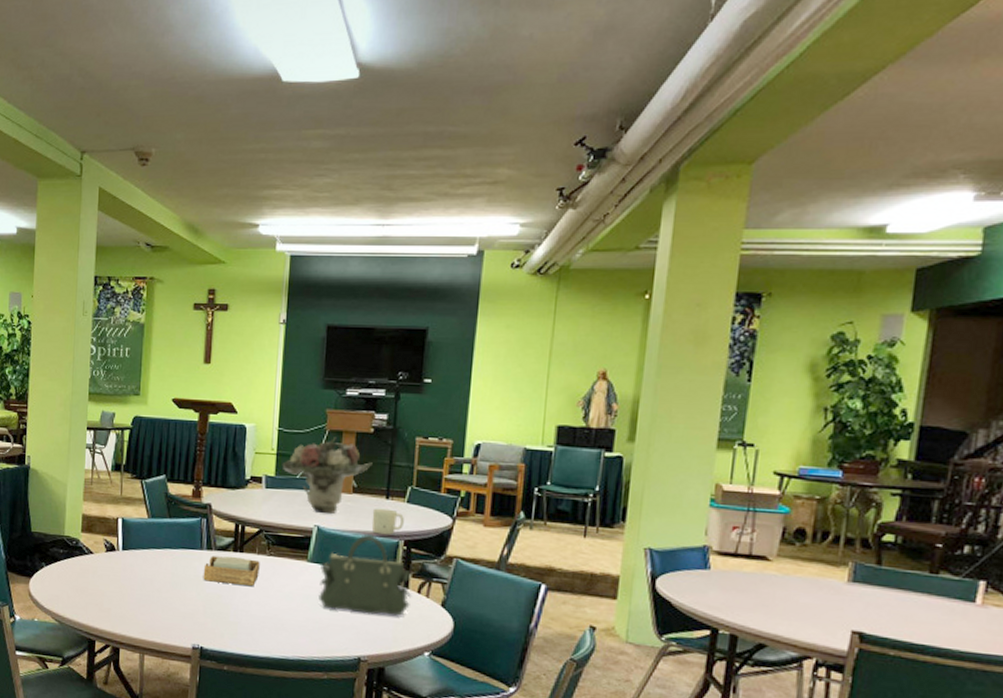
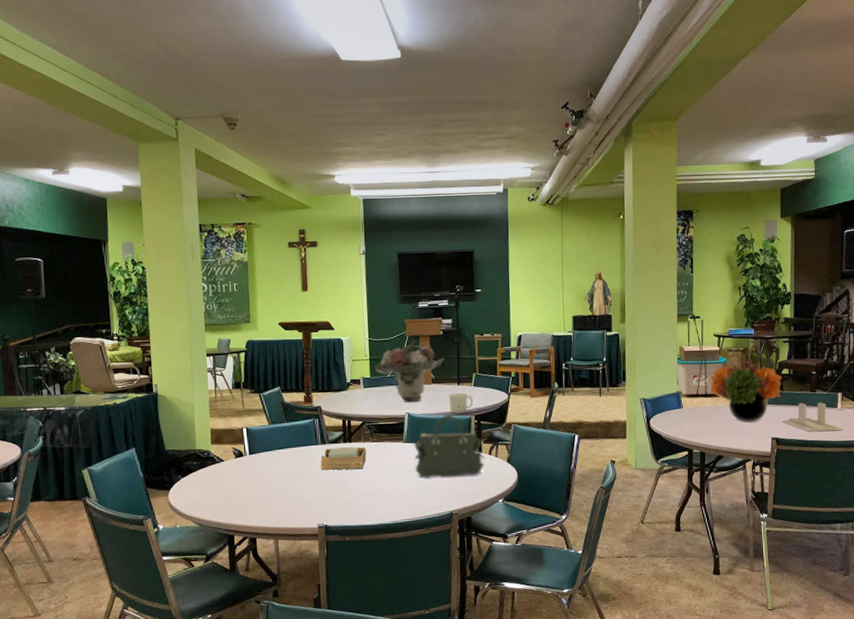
flower arrangement: none [758,514,882,605] -> present [710,361,782,423]
napkin holder: none [873,587,982,638] -> present [782,402,843,432]

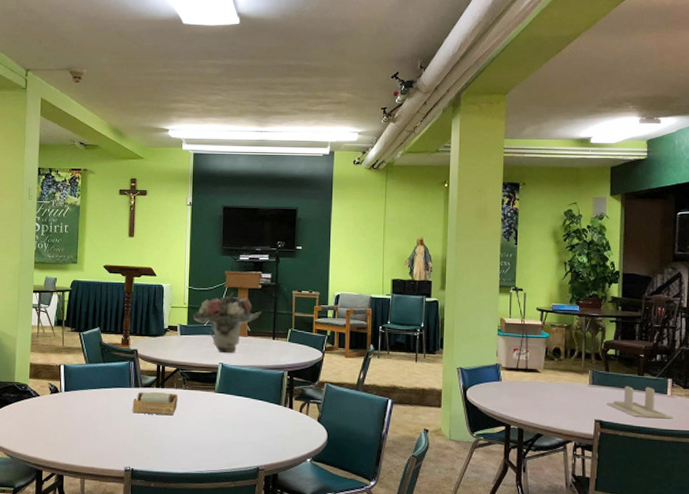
shoulder bag: present [414,414,485,477] -> none [225,367,296,432]
mug: present [448,392,473,413] -> none [263,347,287,368]
flower arrangement: present [710,361,782,423] -> none [531,338,608,402]

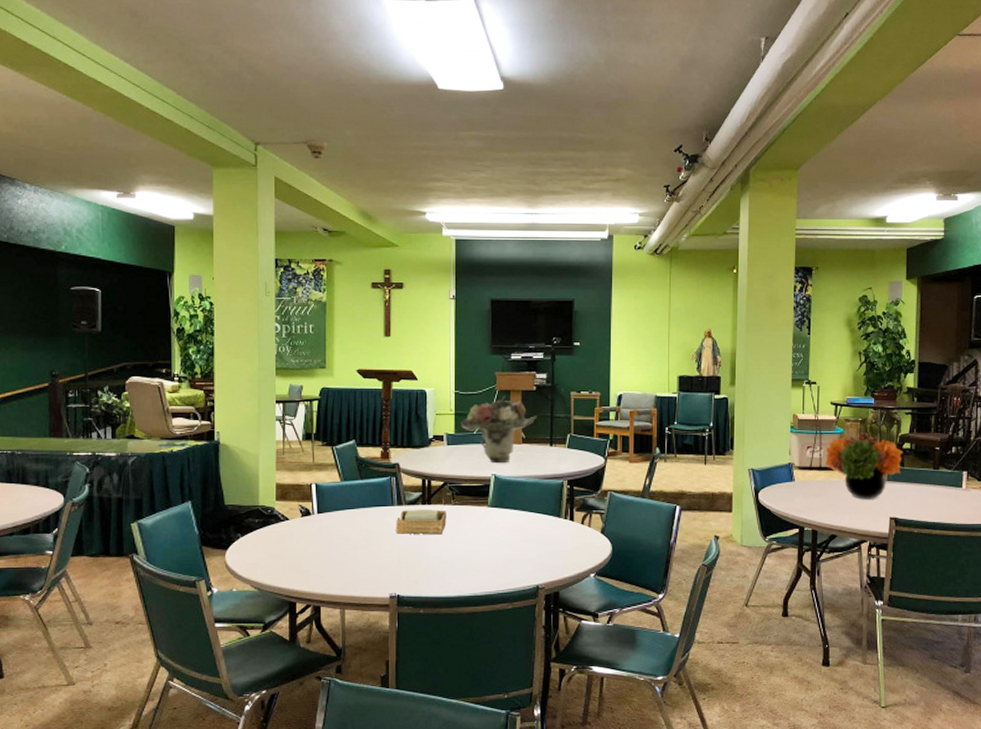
flower arrangement: none [531,338,608,402] -> present [825,432,903,500]
napkin holder: present [607,386,673,419] -> none [902,481,968,513]

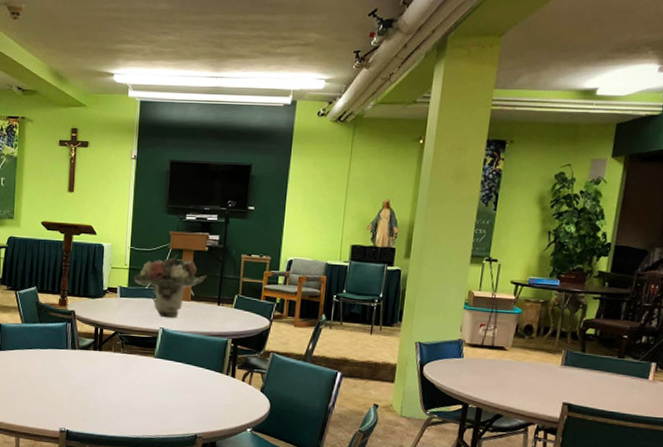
napkin holder: present [396,509,447,535] -> none [68,354,116,379]
flower arrangement: present [825,432,903,500] -> none [498,314,586,383]

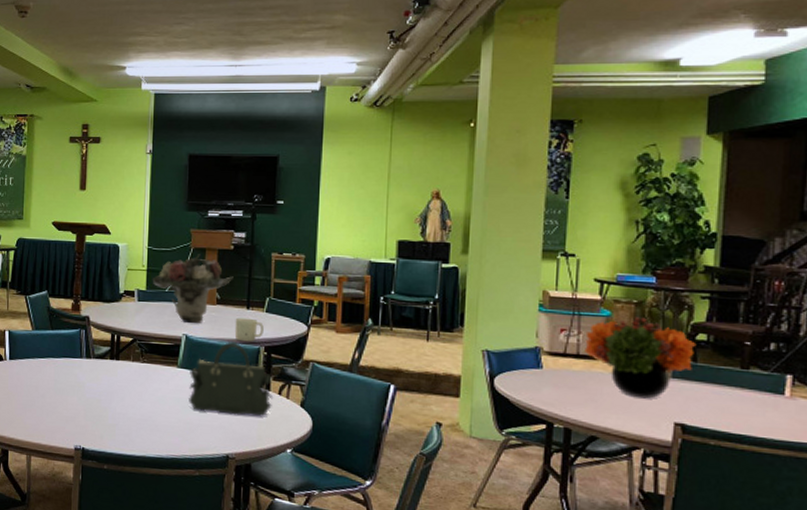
shoulder bag: none [163,334,238,400] -> present [189,341,274,416]
mug: none [206,313,232,335] -> present [234,317,264,342]
flower arrangement: none [498,314,586,383] -> present [585,317,697,399]

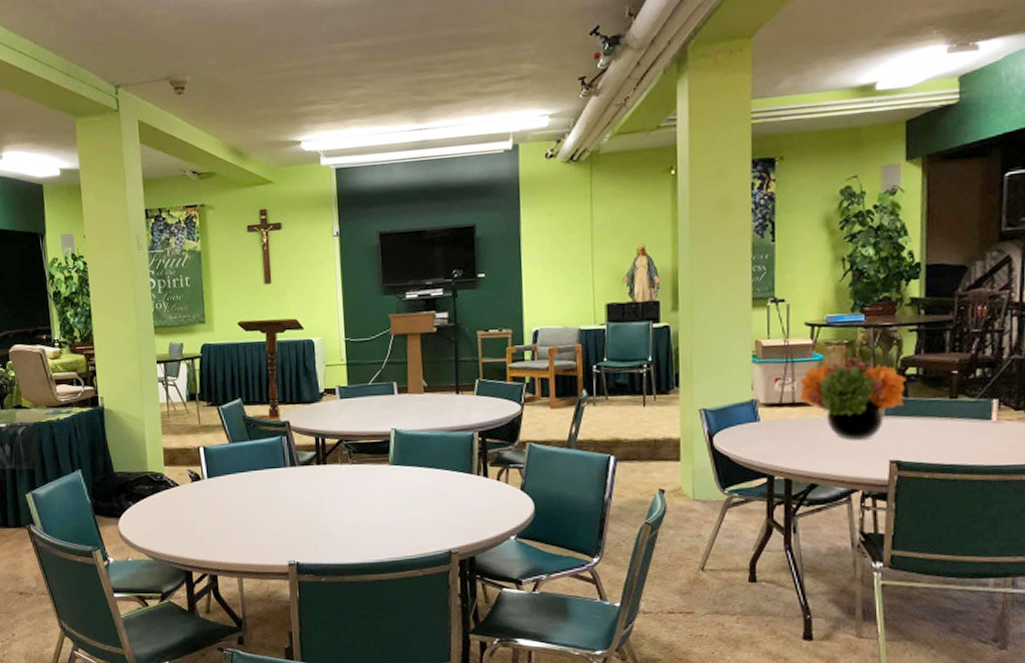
flower arrangement: present [152,255,234,323] -> none [353,342,439,416]
shoulder bag: present [189,341,274,416] -> none [402,430,493,508]
mug: present [234,317,264,342] -> none [445,403,476,429]

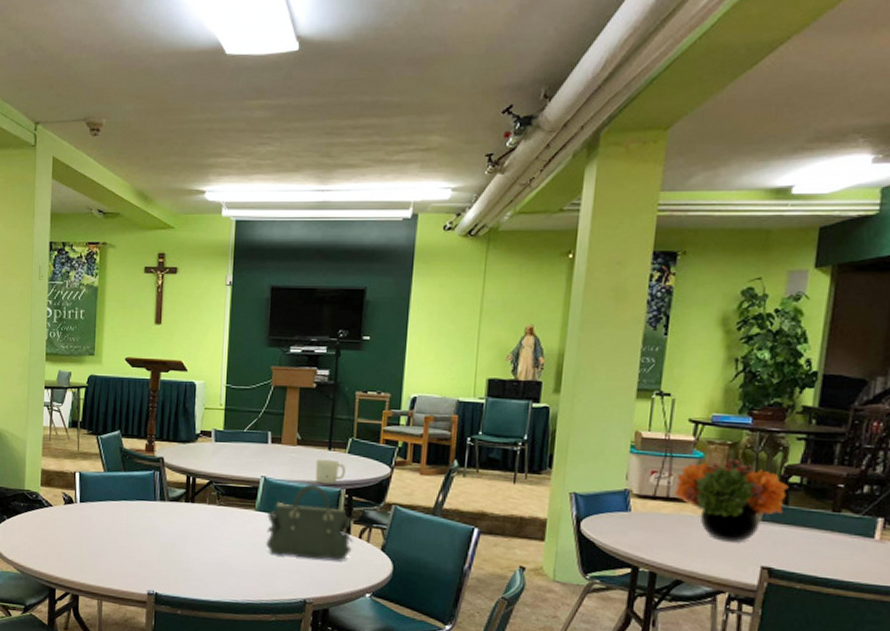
shoulder bag: none [402,430,493,508] -> present [266,483,354,560]
mug: none [445,403,476,429] -> present [315,459,346,484]

